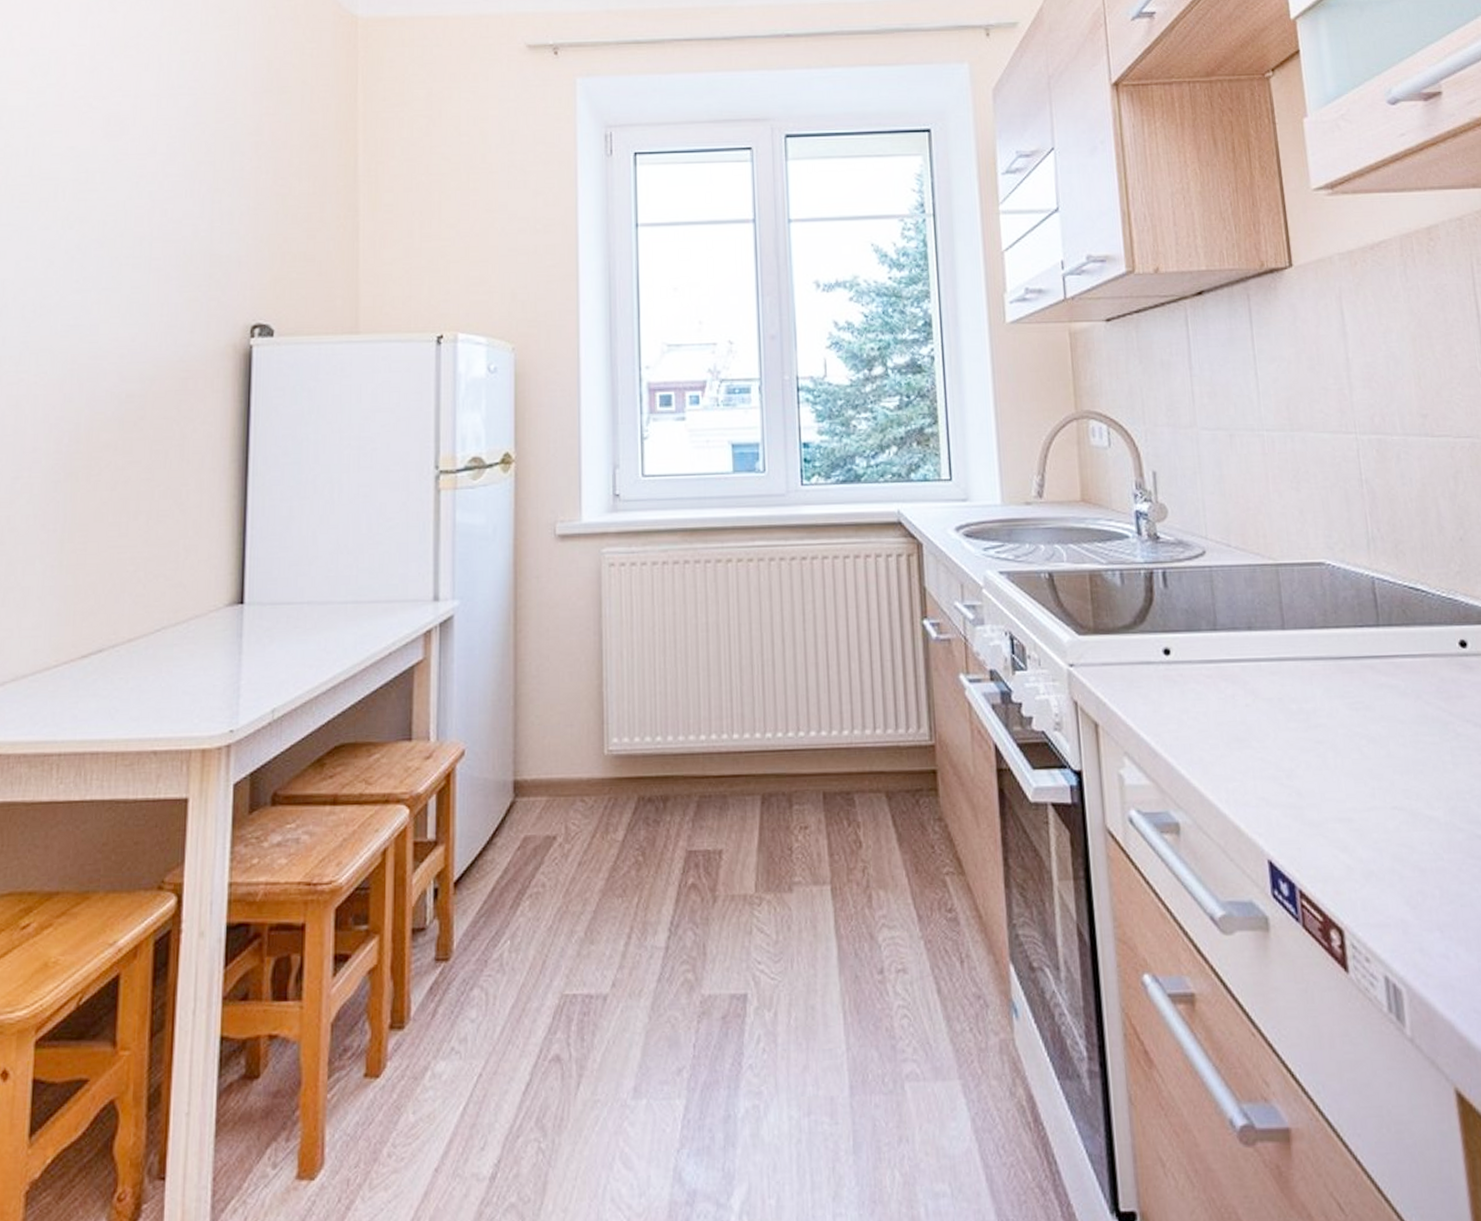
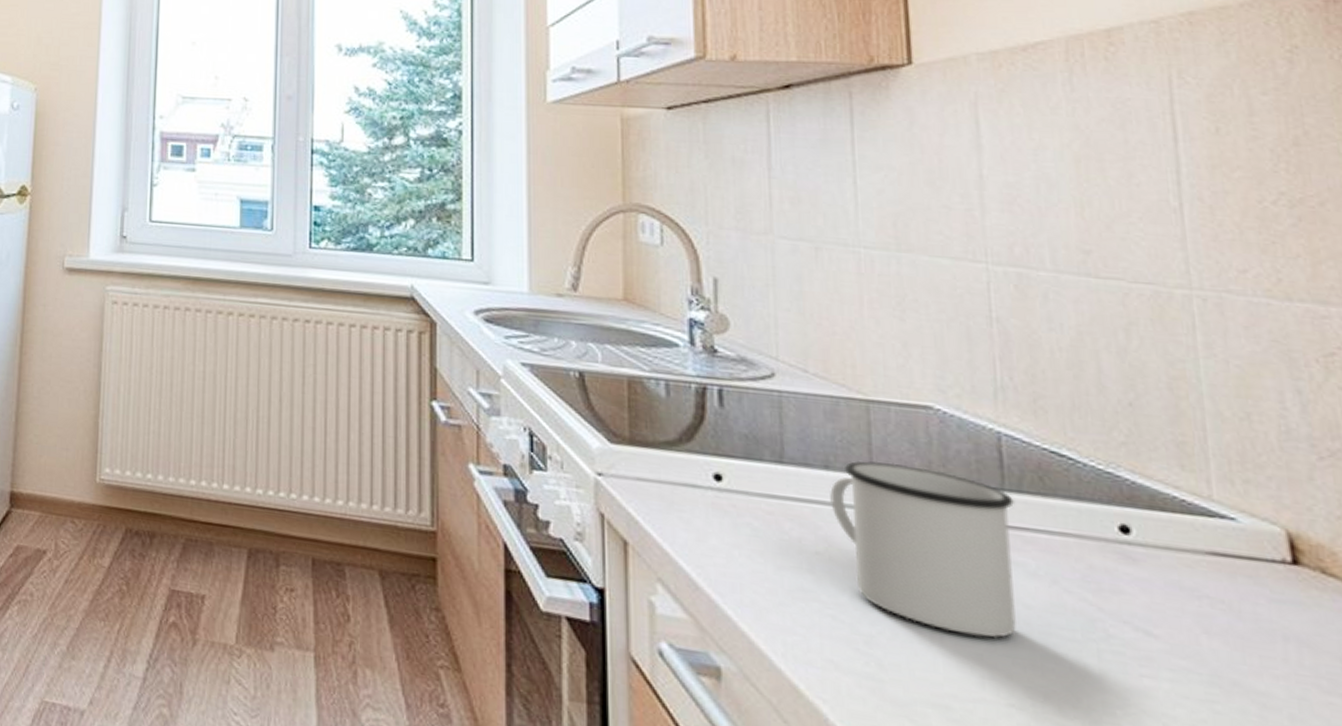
mug: none [1253,616,1394,754] -> present [830,460,1016,639]

